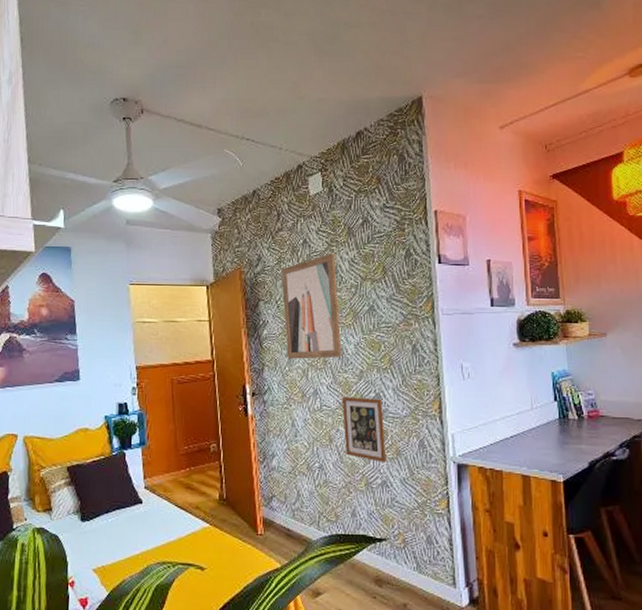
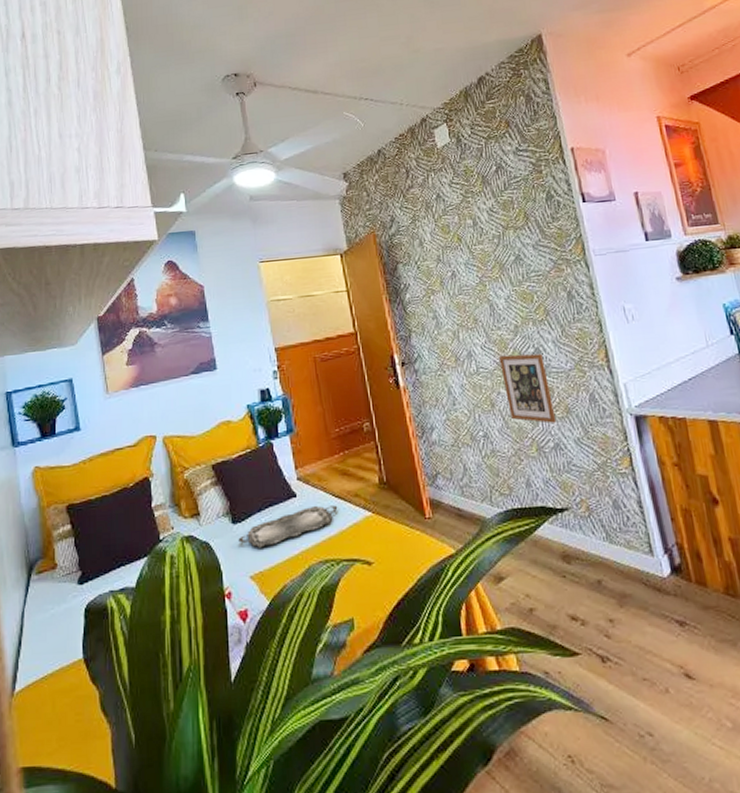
serving tray: none [85,513,179,545] -> present [238,505,338,548]
wall art: present [281,253,342,359] -> none [417,204,493,322]

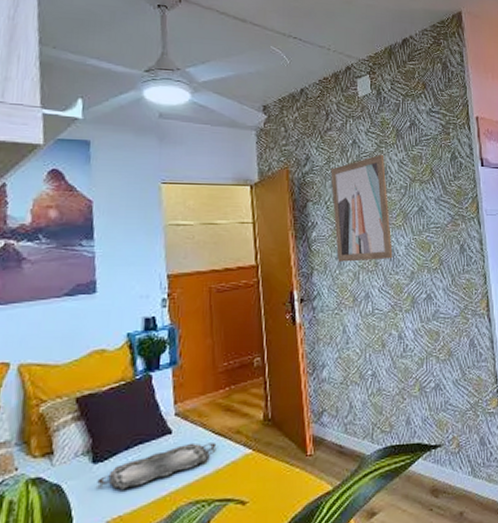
wall art: none [417,204,493,322] -> present [330,154,393,262]
picture frame: present [498,353,557,424] -> none [393,298,439,365]

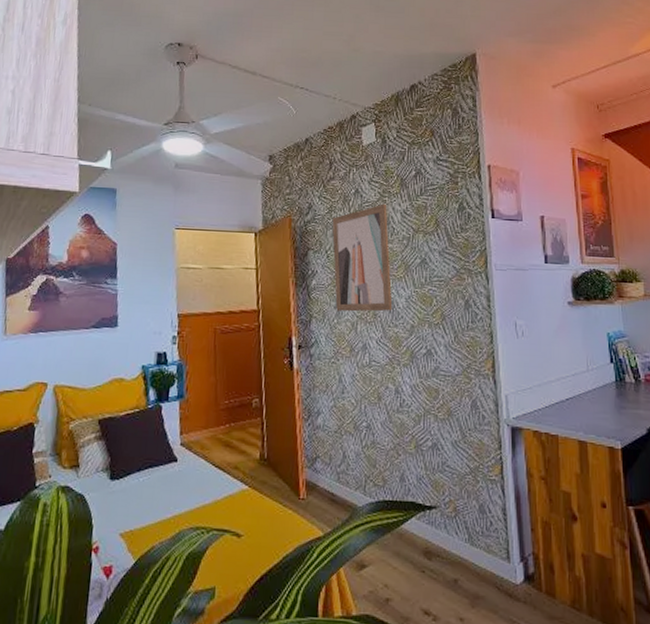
serving tray: present [97,442,217,490] -> none [114,472,216,507]

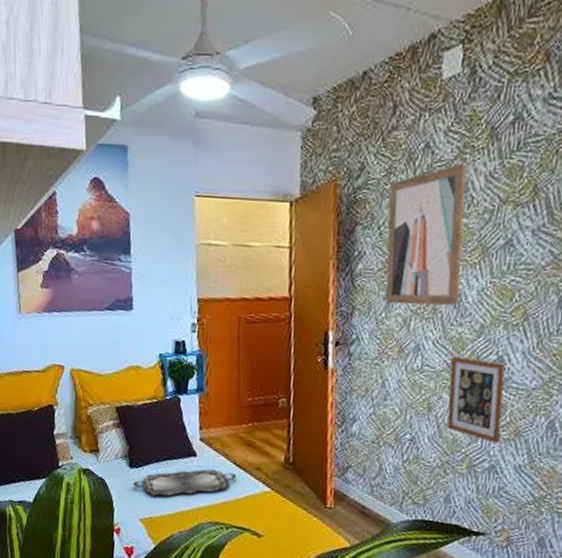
serving tray: none [114,472,216,507] -> present [133,468,237,496]
picture frame: none [391,352,438,423] -> present [446,356,506,444]

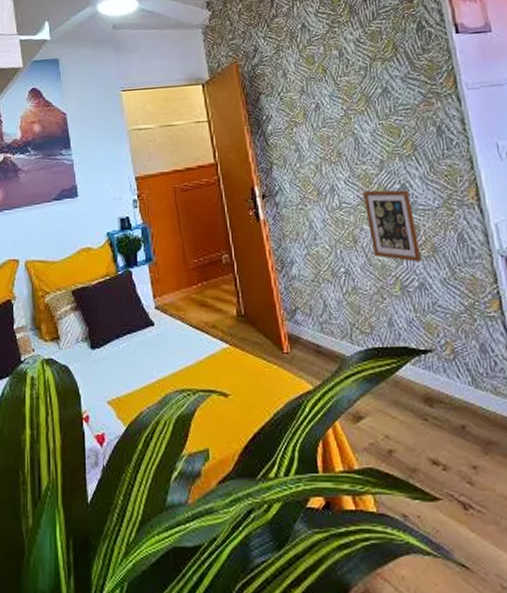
serving tray: present [133,468,237,496] -> none [97,335,195,374]
wall art: present [385,163,467,306] -> none [280,34,358,155]

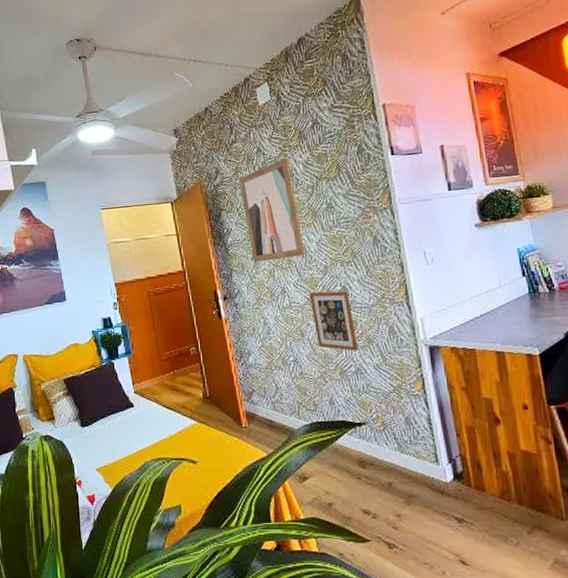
wall art: none [280,34,358,155] -> present [239,157,305,262]

